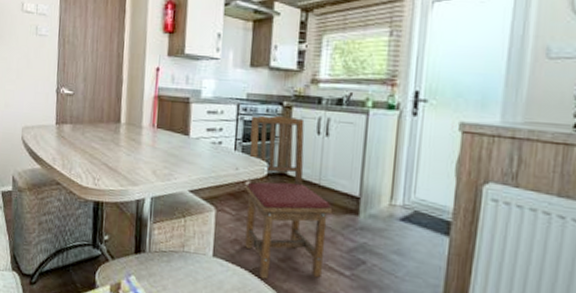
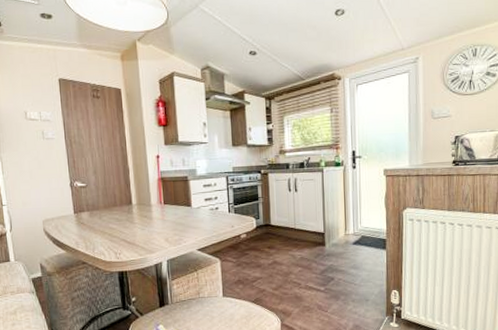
dining chair: present [245,115,333,279] -> none [239,181,307,306]

